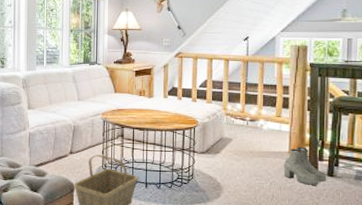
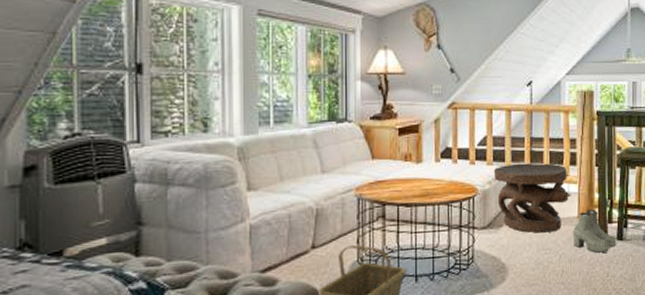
carved stool: none [213,103,283,162] -> present [494,163,571,233]

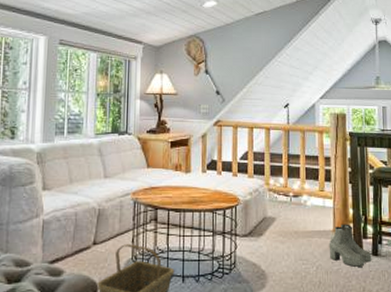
carved stool: present [494,163,571,233] -> none [255,177,327,244]

